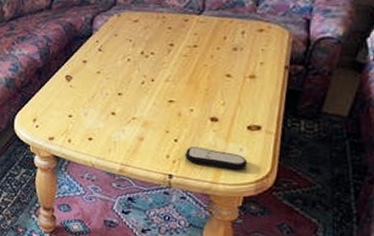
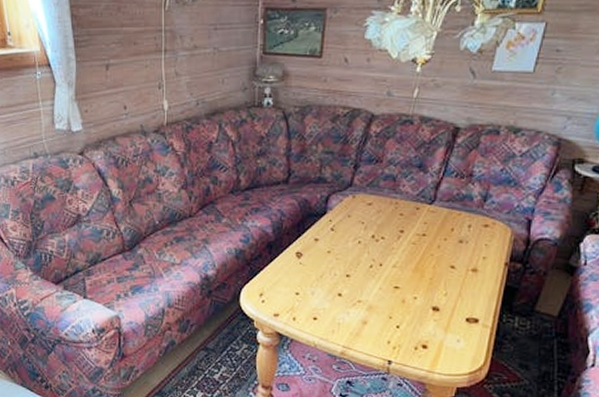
remote control: present [185,147,248,170] -> none [405,334,464,360]

